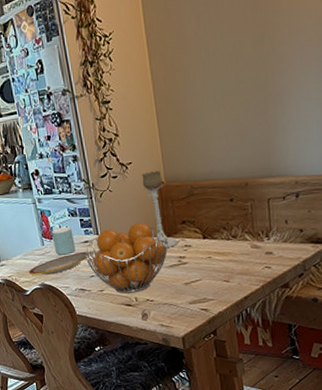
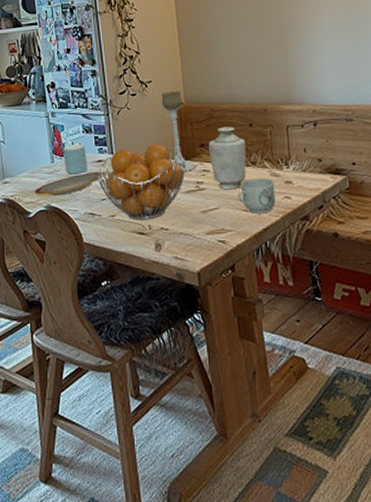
vase: none [189,202,227,263] -> present [208,126,247,190]
mug: none [218,250,256,284] -> present [237,178,276,214]

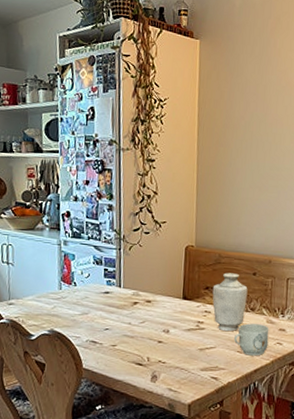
plate: present [34,172,104,196] -> none [39,302,110,322]
mug: present [63,143,88,175] -> none [71,273,95,303]
fruit basket: present [96,143,186,220] -> none [102,281,189,352]
candle holder: present [161,91,196,171] -> none [173,233,199,311]

